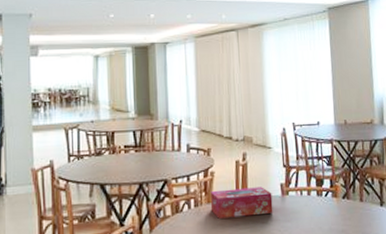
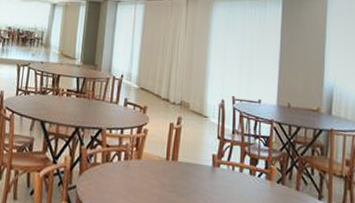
tissue box: present [210,187,273,219] -> none [139,148,203,182]

